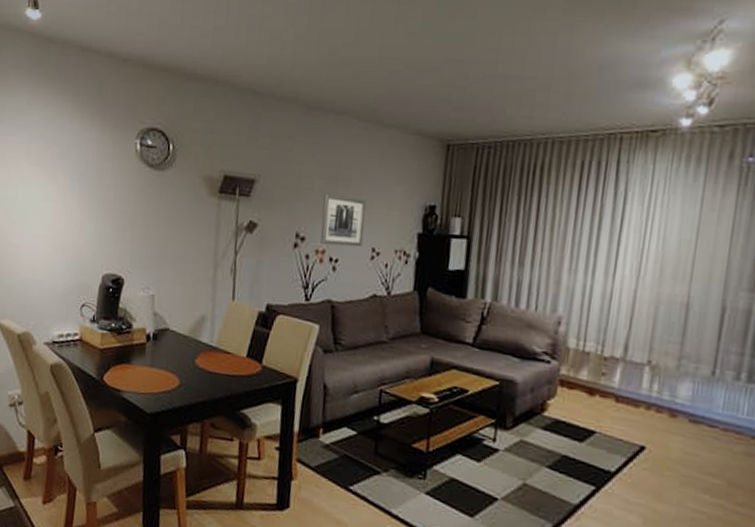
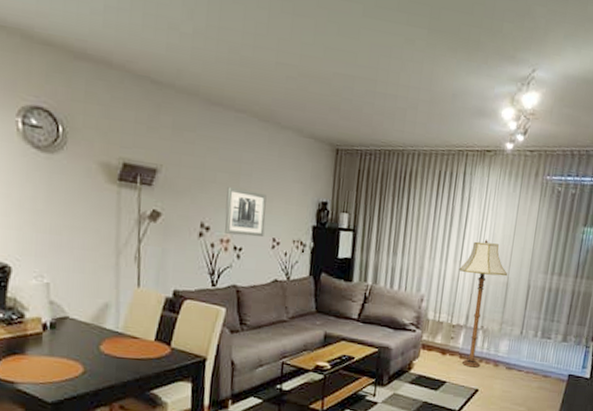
floor lamp: none [612,244,689,417] -> present [459,238,508,368]

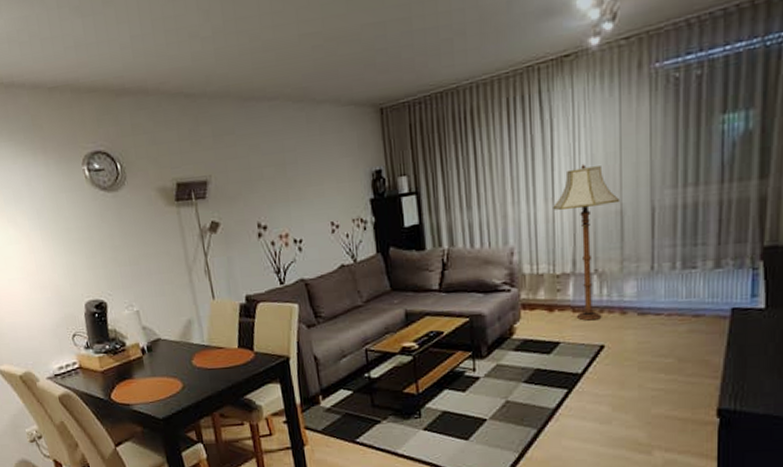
wall art: present [224,187,267,237] -> none [276,177,322,228]

